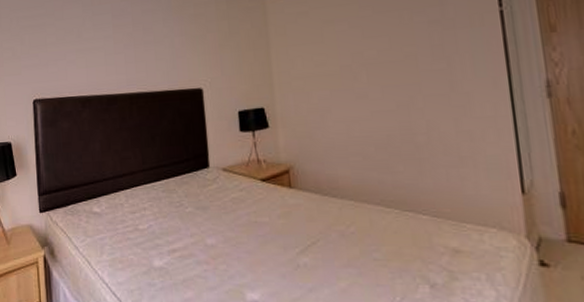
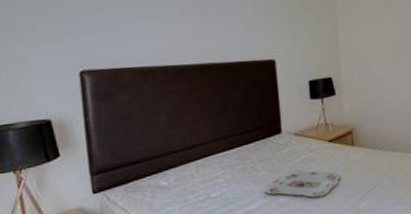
serving tray: none [191,209,277,244] -> present [264,170,341,198]

